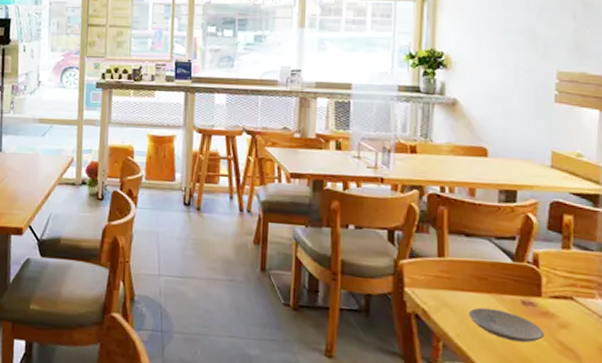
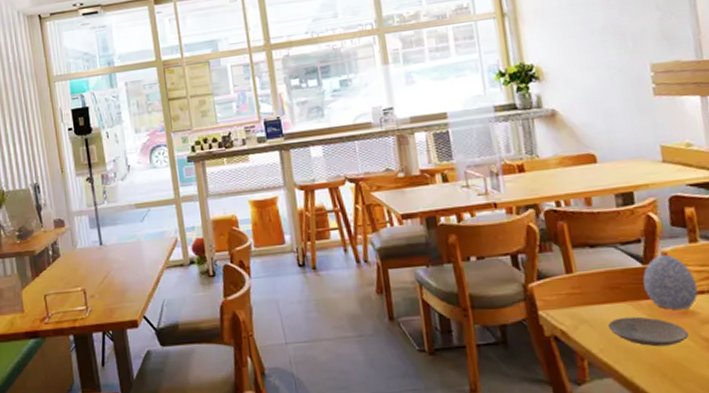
decorative egg: none [510,255,562,311] -> present [643,254,698,310]

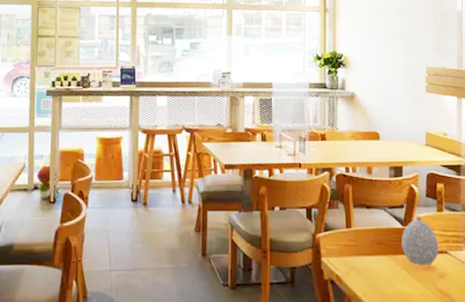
plate: present [607,316,690,347] -> none [372,268,429,294]

